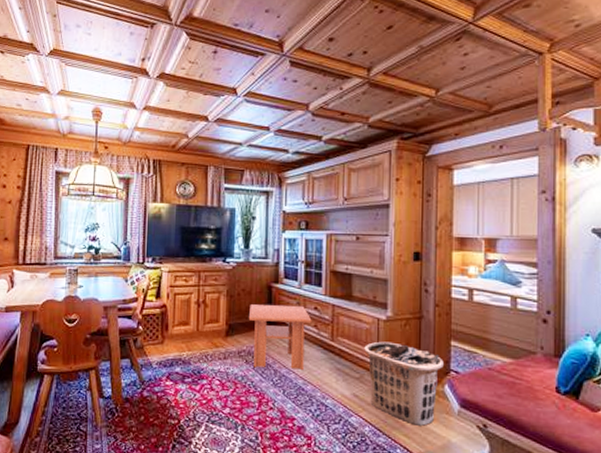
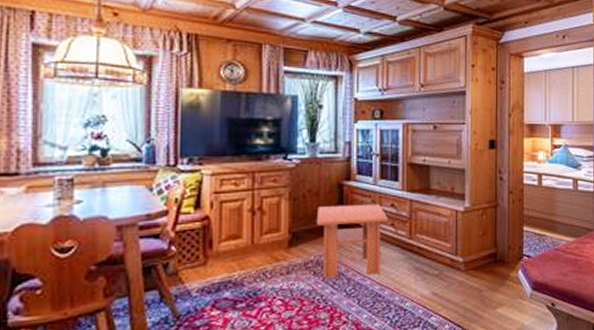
clothes hamper: present [364,341,444,426] -> none [443,233,517,315]

